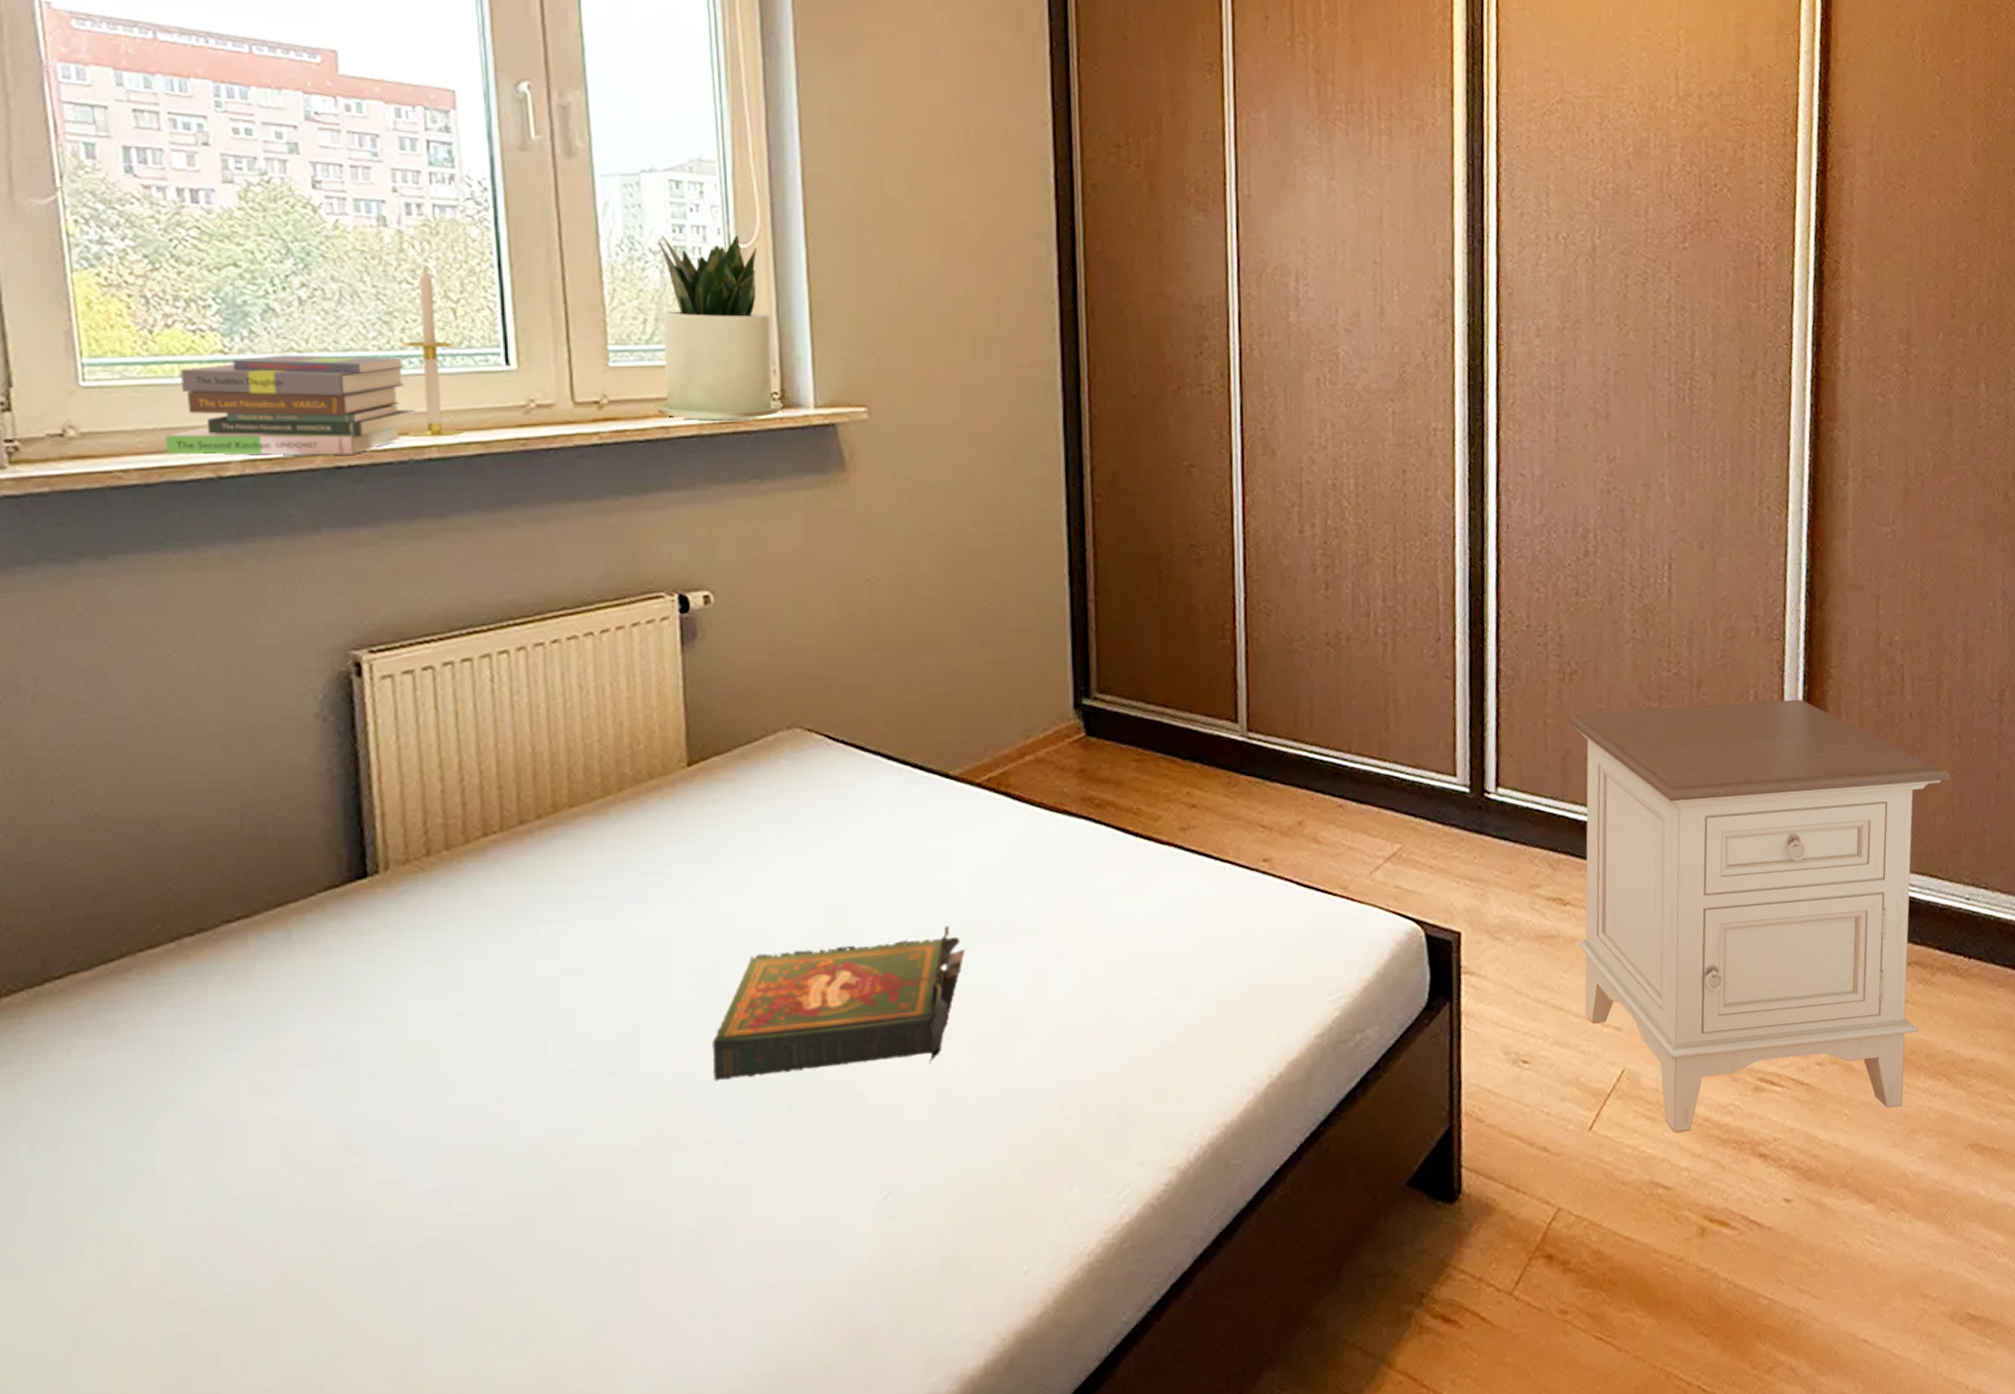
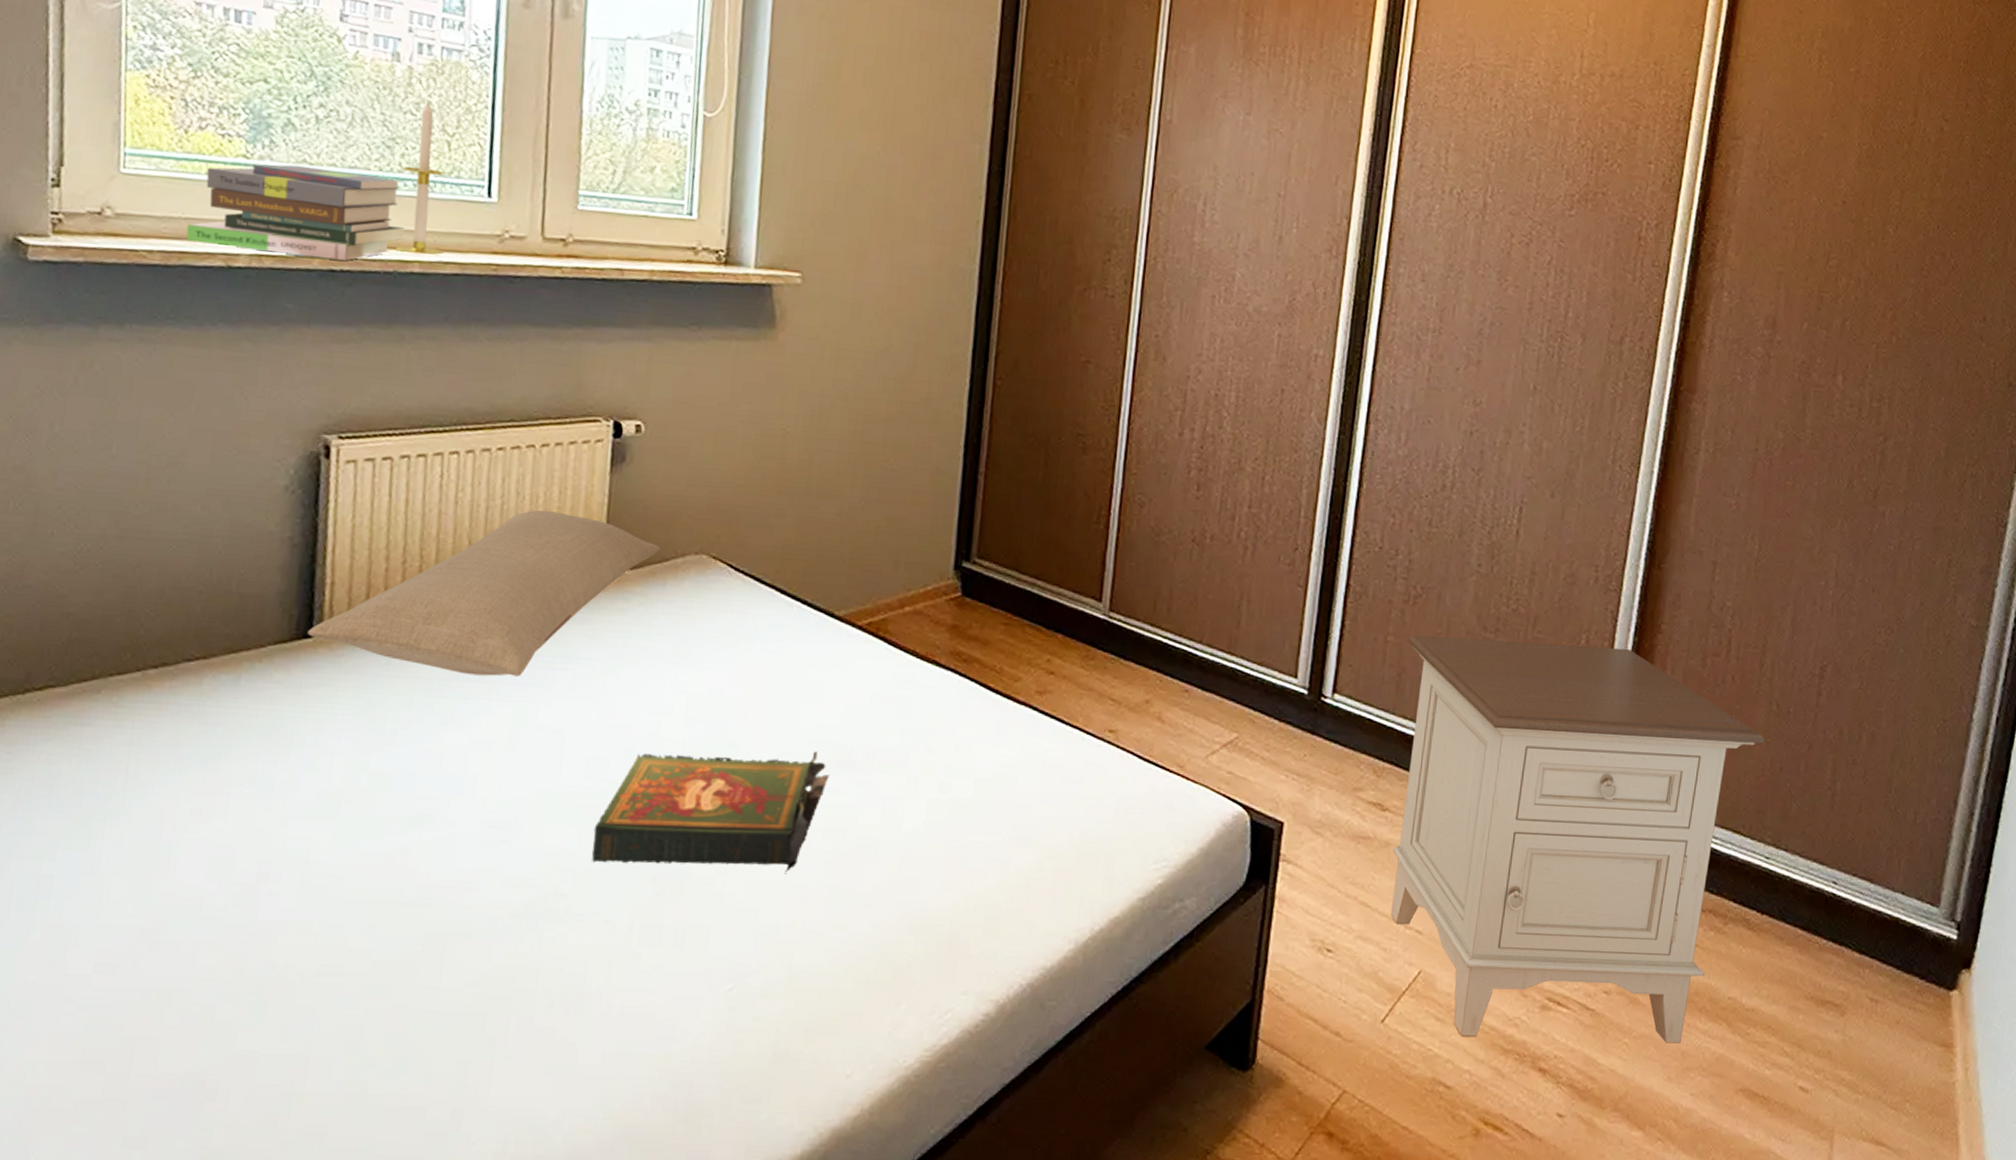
pillow: none [361,702,748,895] -> present [307,509,661,676]
planter: present [653,234,784,421] -> none [612,97,728,272]

